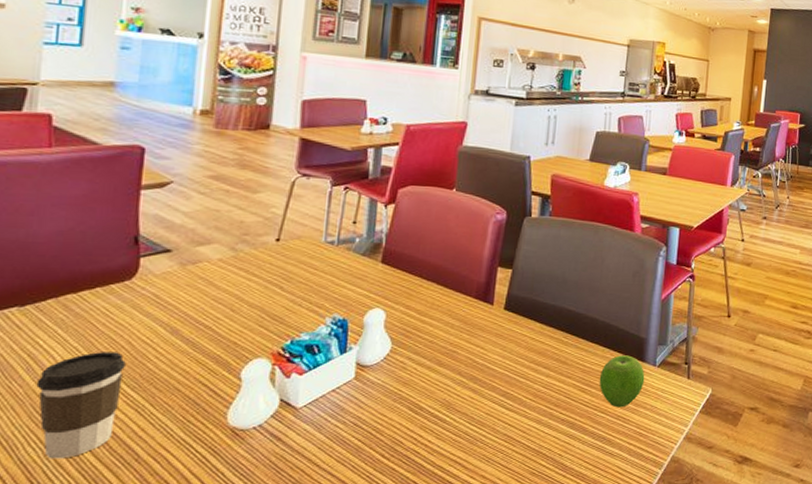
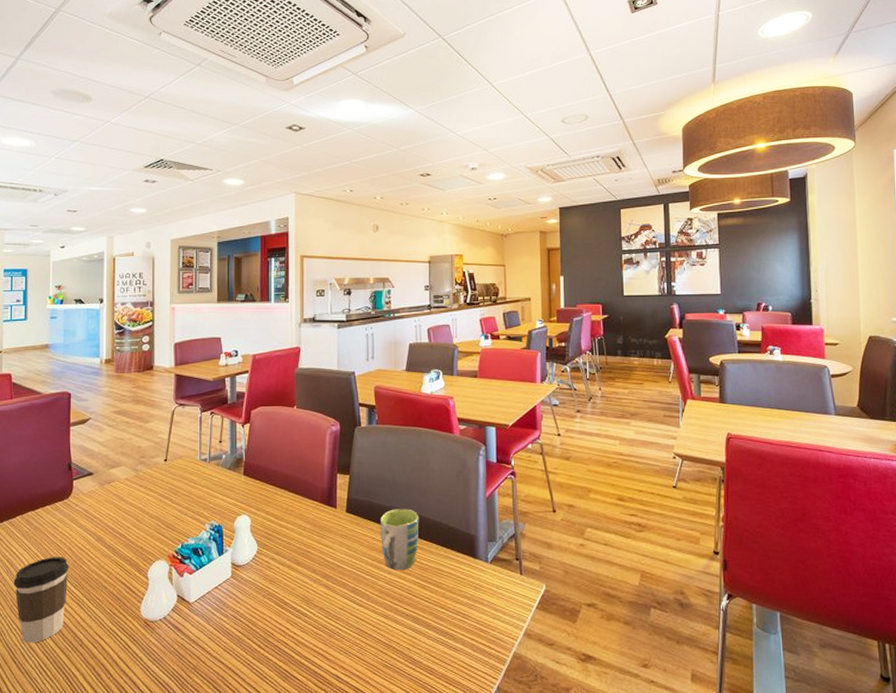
mug: none [541,308,587,374] -> present [379,509,419,571]
fruit: present [599,355,645,408] -> none [436,552,479,603]

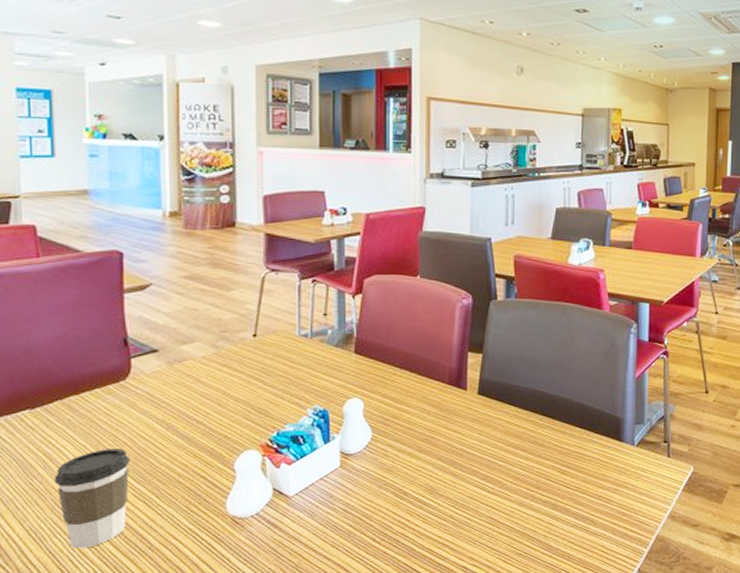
mug: present [379,509,419,571] -> none [516,390,561,456]

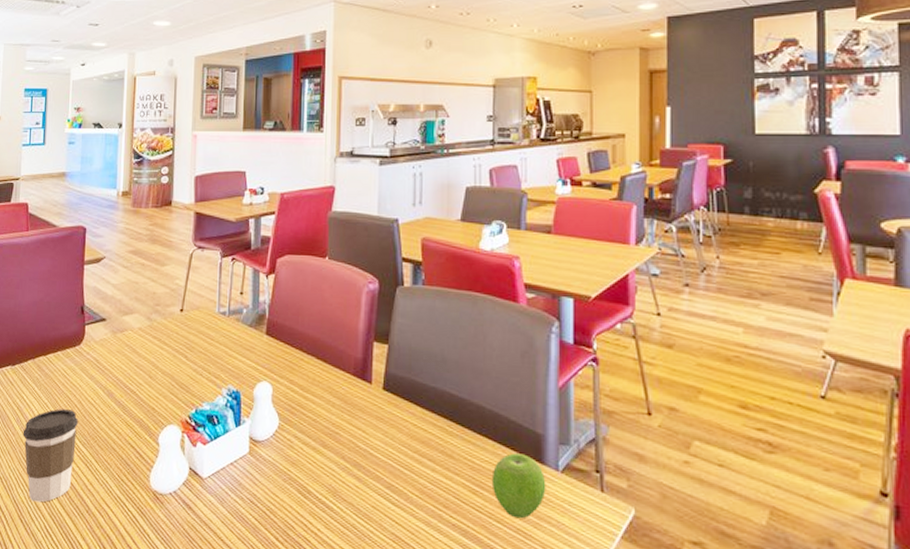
fruit: none [578,435,624,488] -> present [491,453,546,519]

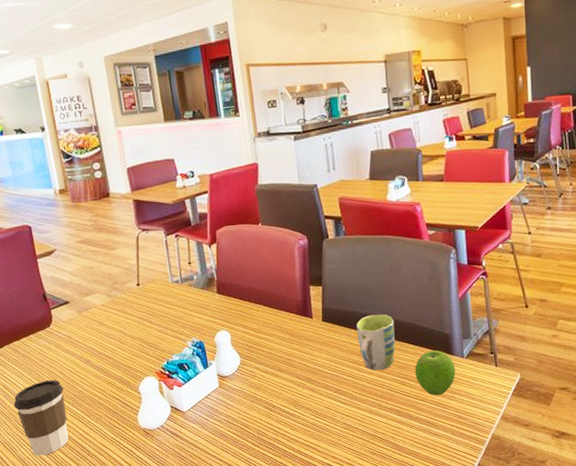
mug: none [423,391,472,469] -> present [355,314,396,371]

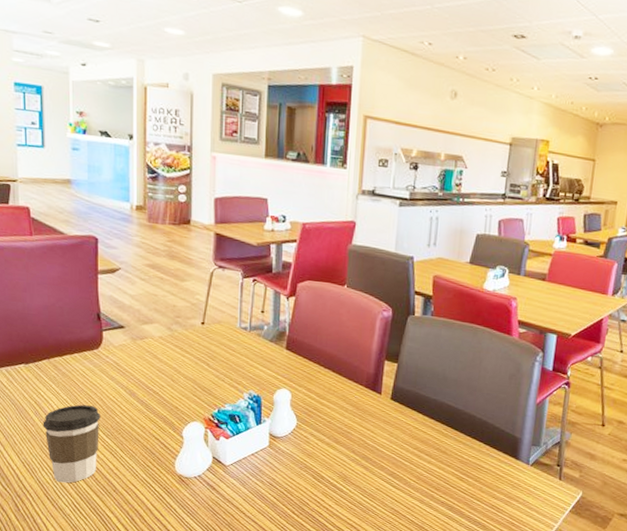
mug: present [355,314,396,371] -> none [423,402,466,462]
fruit: present [414,350,456,396] -> none [475,451,519,498]

